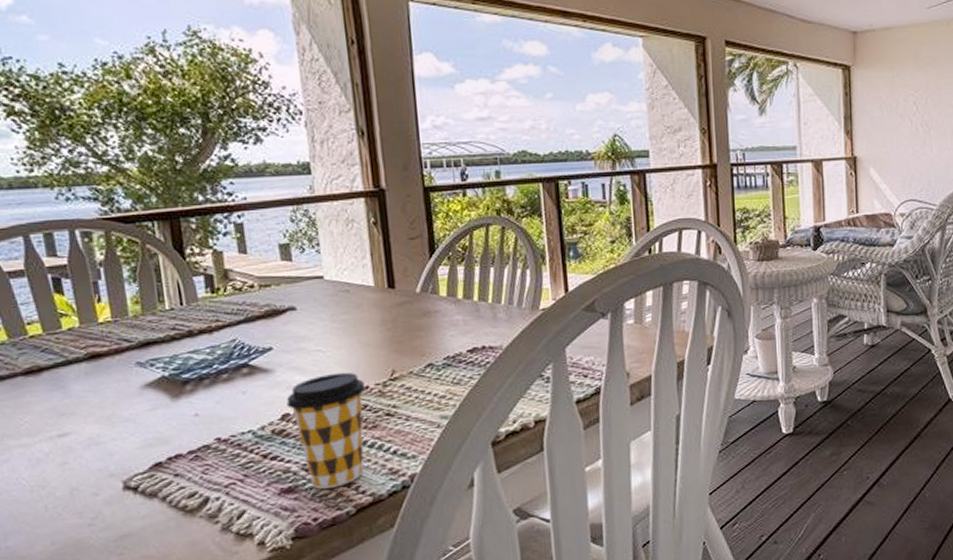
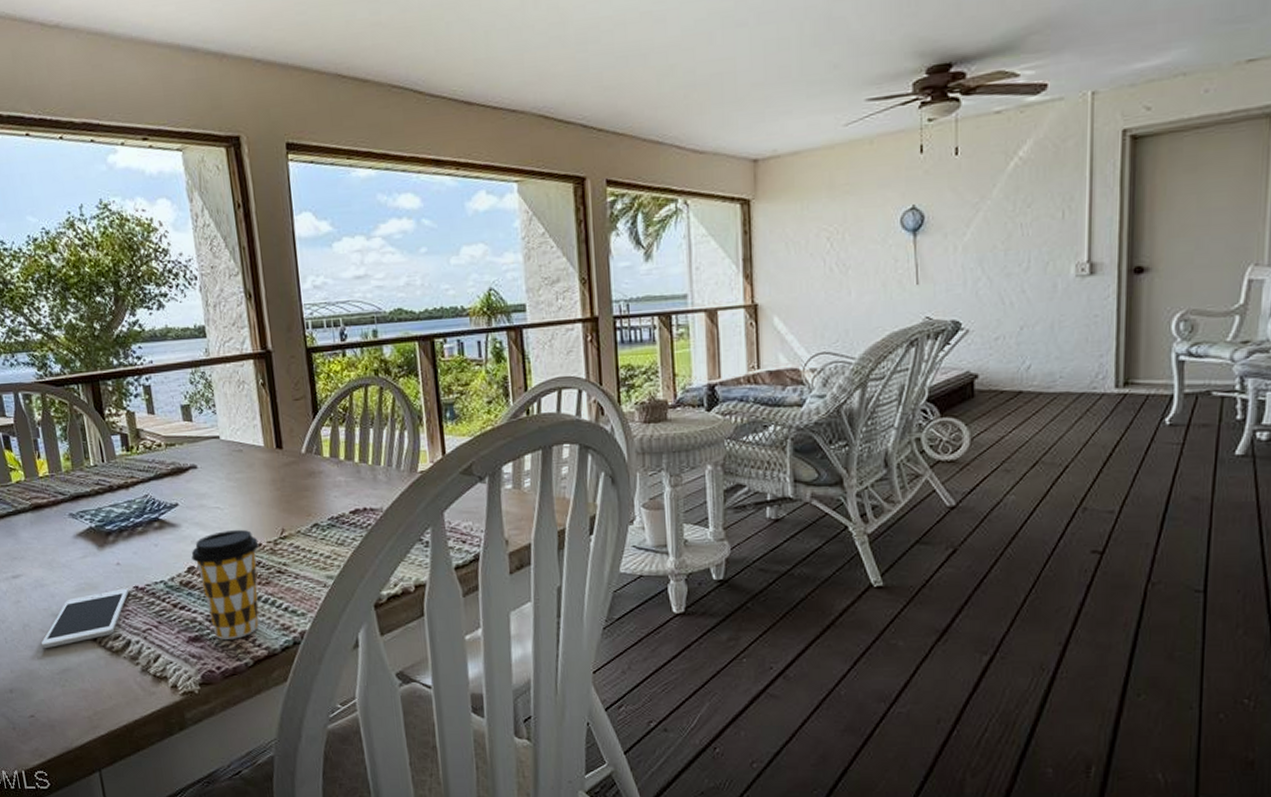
cell phone: none [93,440,209,515] -> present [41,588,129,649]

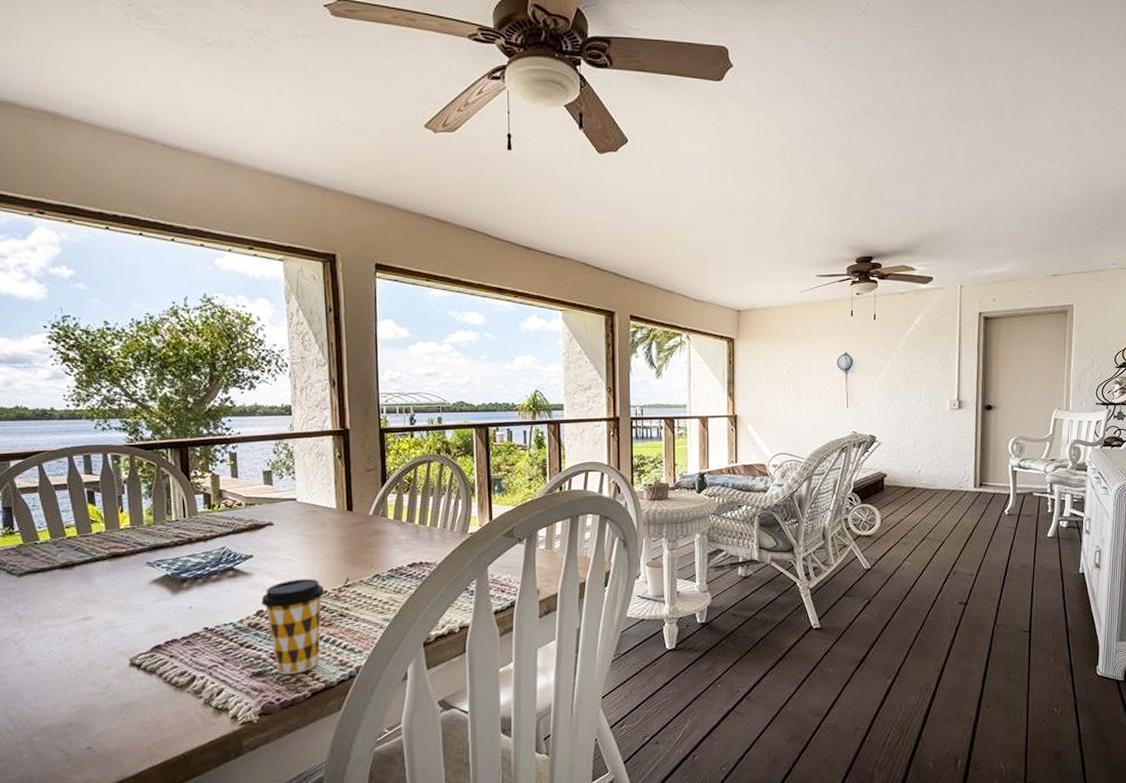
cell phone: present [41,588,129,649] -> none [105,629,199,685]

